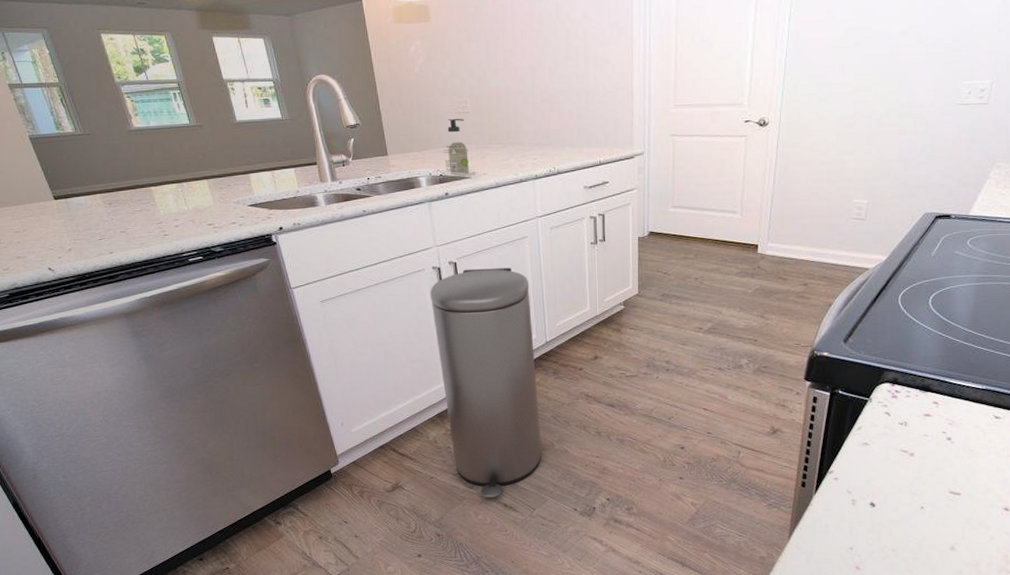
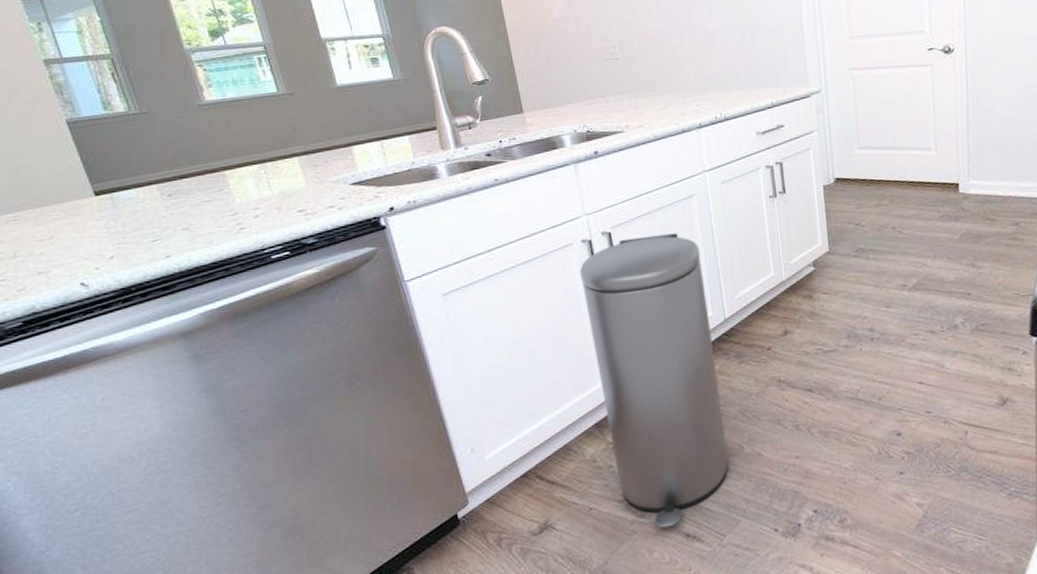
soap dispenser: present [444,118,469,174] -> none [590,65,621,129]

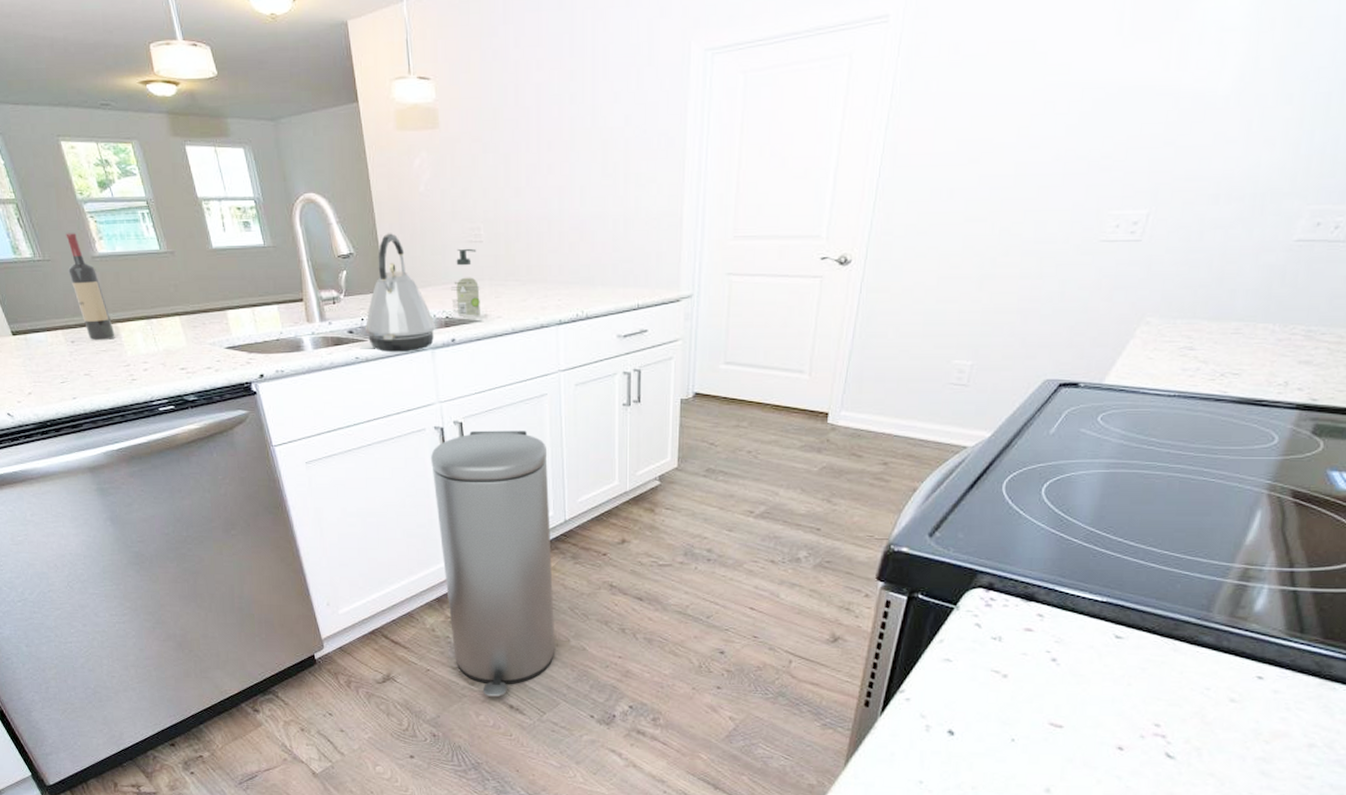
wine bottle: none [168,83,222,192] -> present [66,233,115,341]
kettle: none [503,57,578,172] -> present [364,233,436,353]
soap dispenser: none [590,65,621,129] -> present [451,248,480,316]

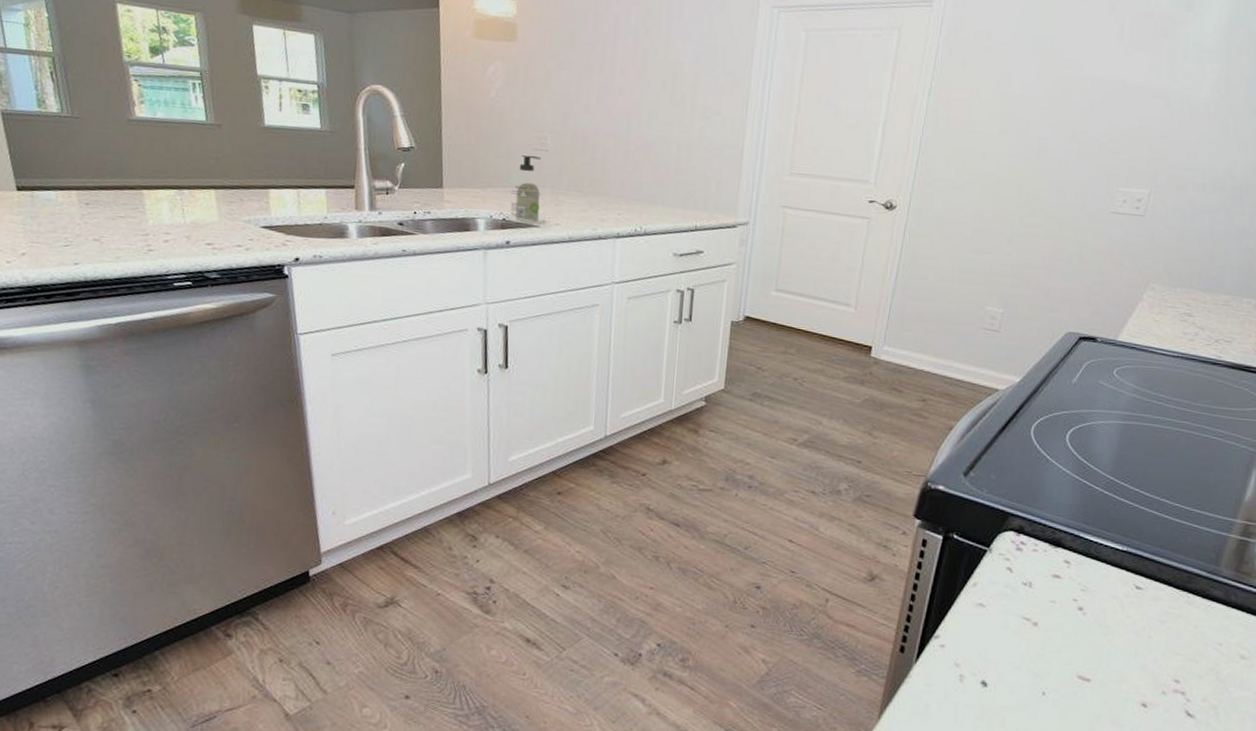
wine bottle: present [66,233,115,341] -> none [97,93,139,206]
kettle: present [364,233,436,353] -> none [416,132,492,251]
pedal bin: present [431,430,556,697] -> none [469,335,594,629]

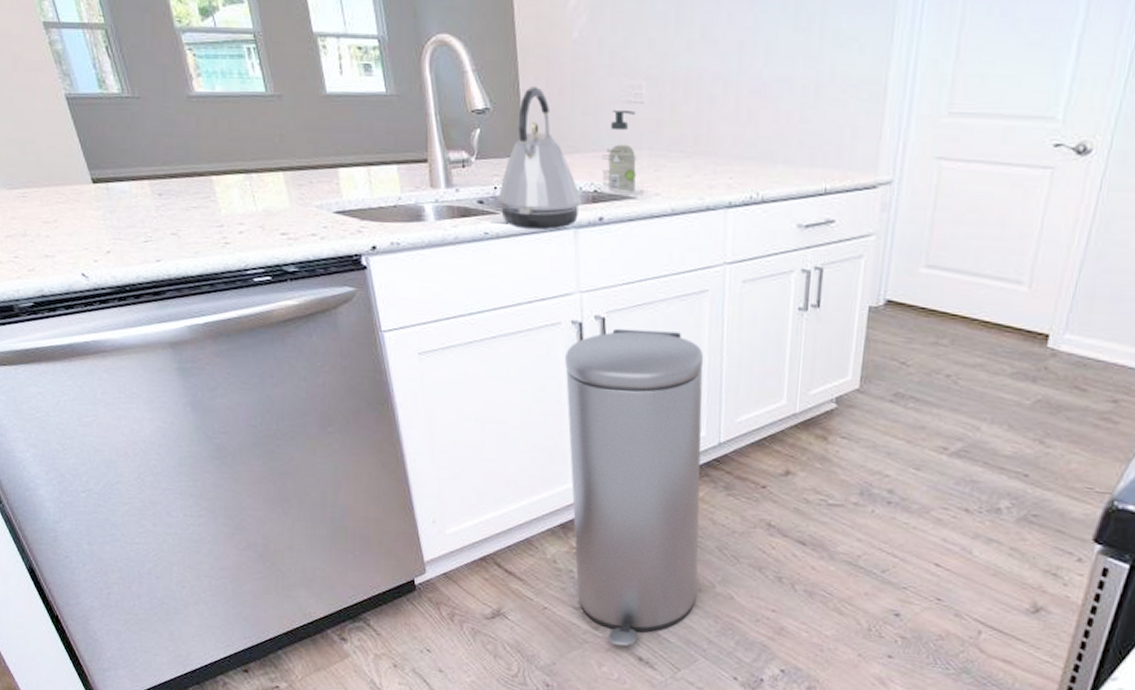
kettle: none [416,132,492,251] -> present [497,86,582,231]
pedal bin: none [469,335,594,629] -> present [565,328,704,647]

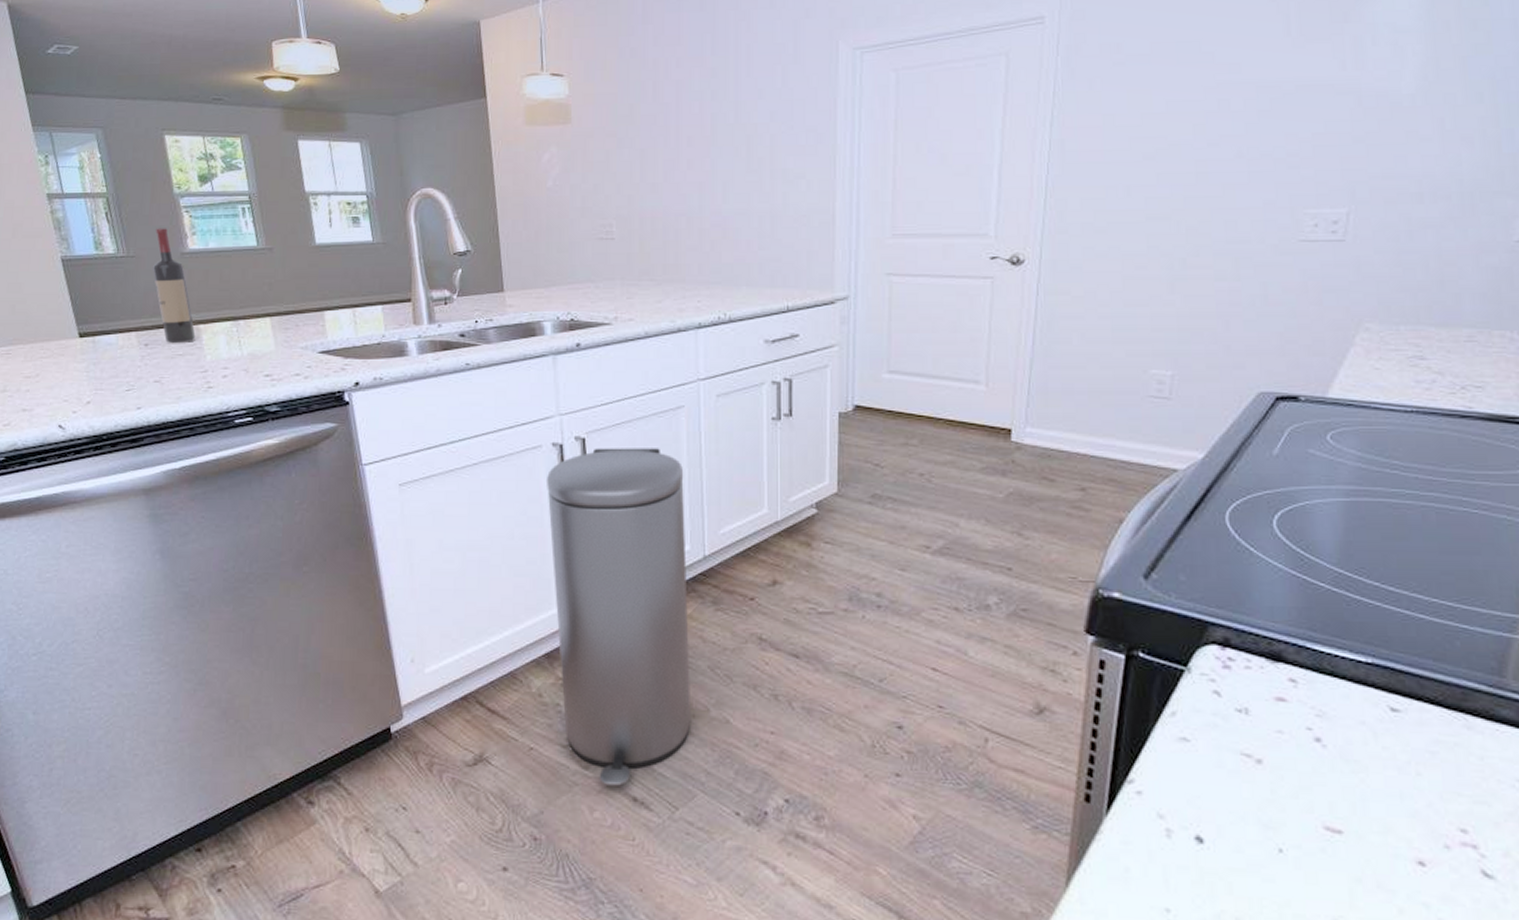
wine bottle: none [159,67,209,195] -> present [153,228,196,344]
kettle: present [497,86,582,231] -> none [478,229,559,359]
soap dispenser: present [602,109,637,192] -> none [578,245,610,319]

